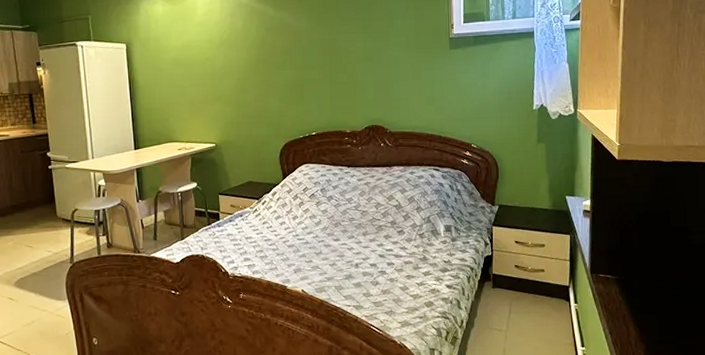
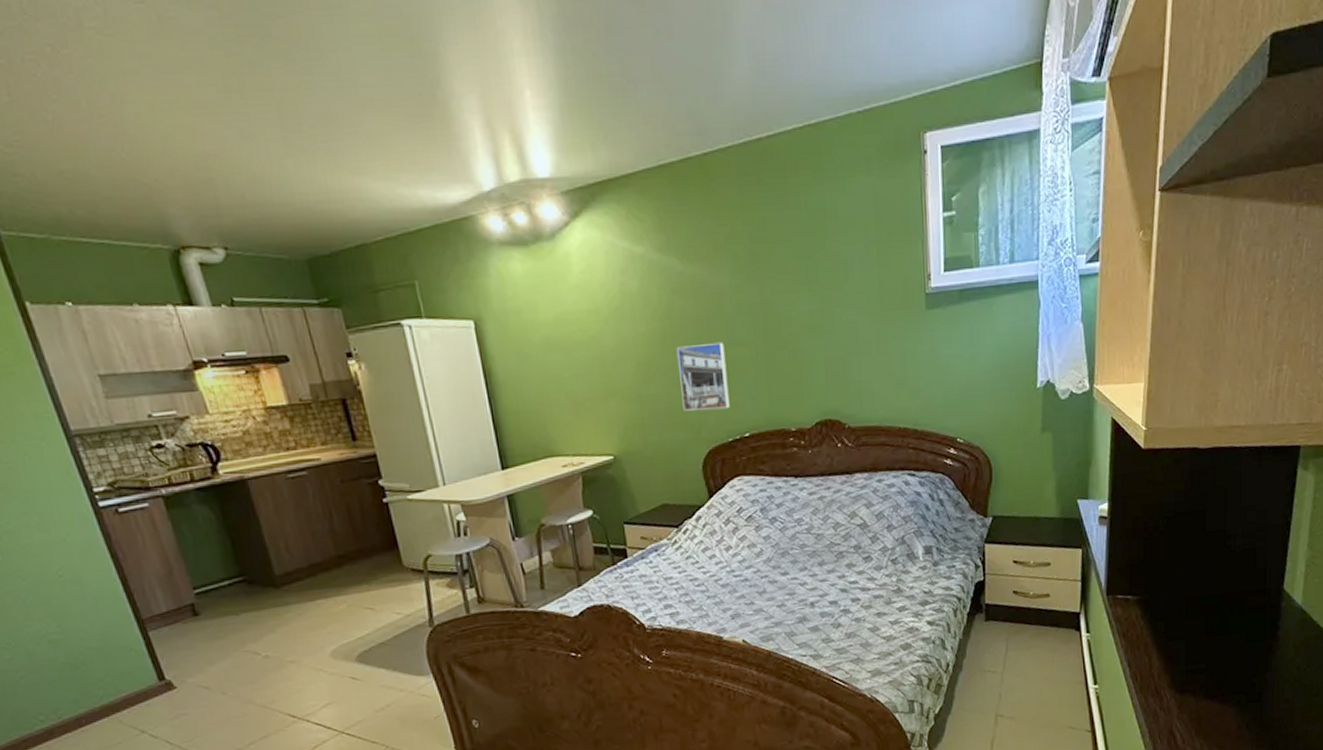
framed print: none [266,66,302,114] -> present [676,342,730,411]

